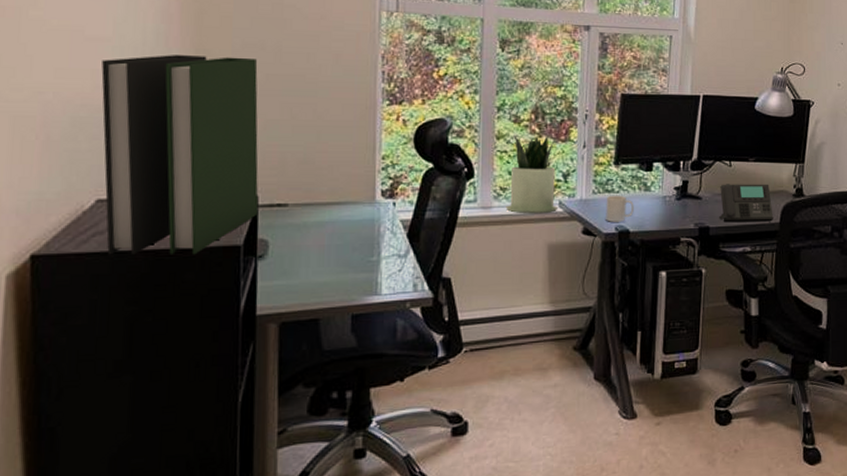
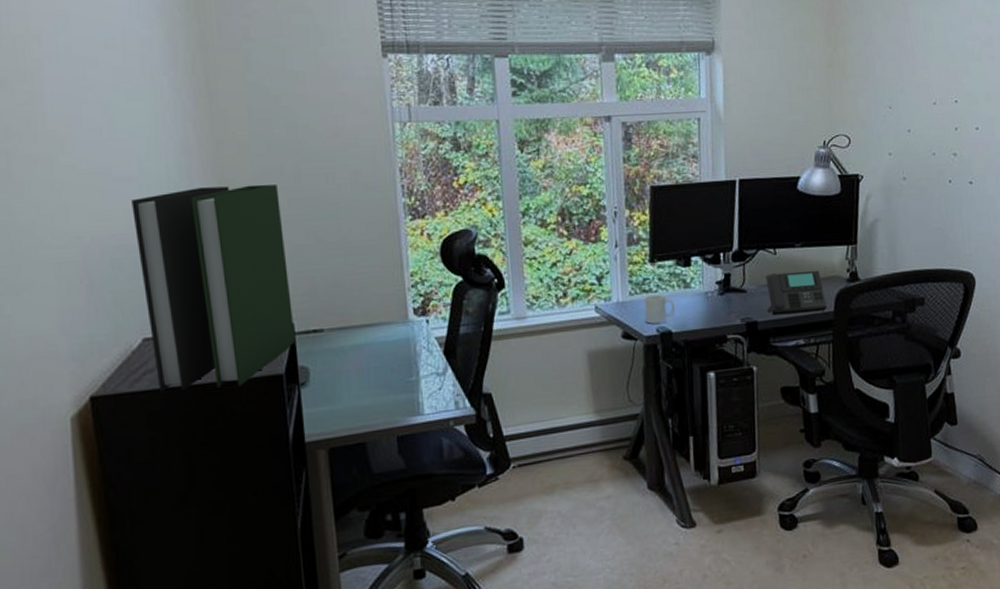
planter: present [506,135,558,214] -> none [540,237,595,323]

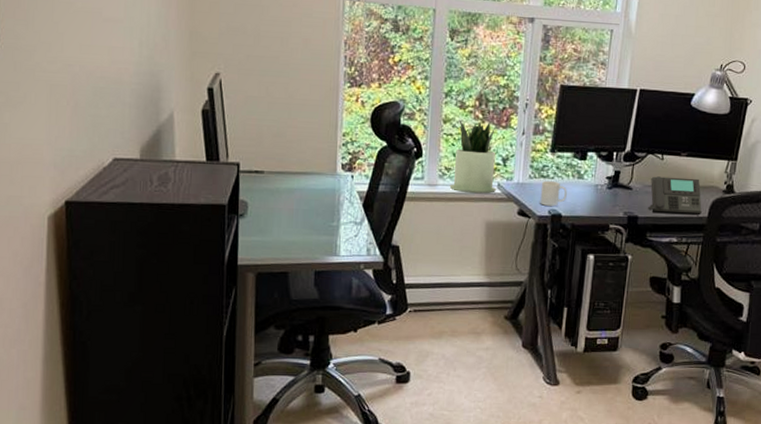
binder: present [131,184,296,392] -> none [116,35,240,210]
planter: none [540,237,595,323] -> present [449,120,497,194]

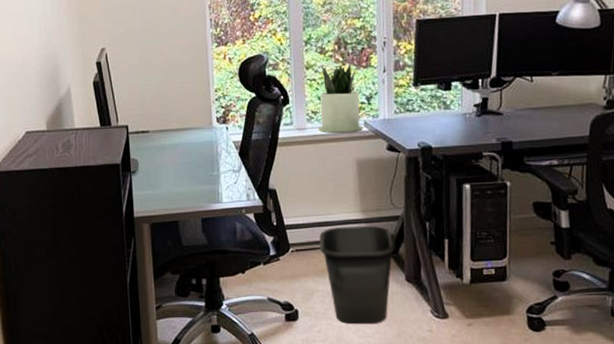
waste bin: none [438,289,516,388] -> present [319,226,396,324]
mug: present [540,180,567,207] -> none [407,114,435,140]
phone: present [648,176,702,215] -> none [522,97,582,137]

